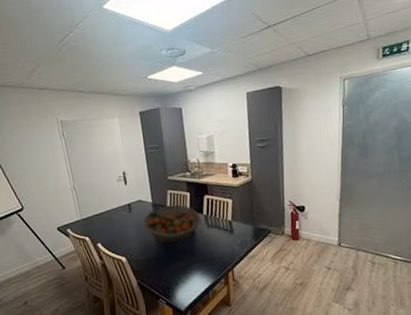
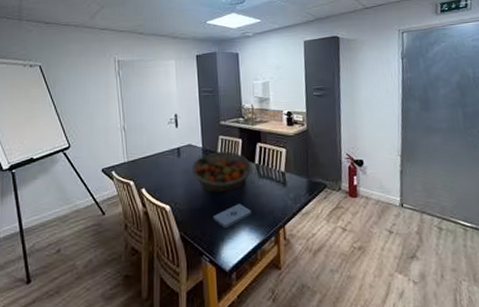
notepad: none [166,252,202,274] -> present [213,204,251,228]

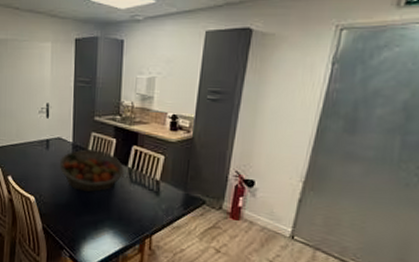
notepad: present [213,204,251,228] -> none [77,206,118,228]

